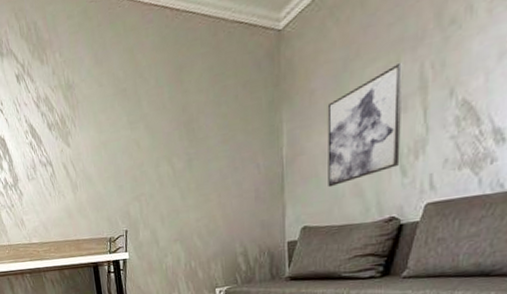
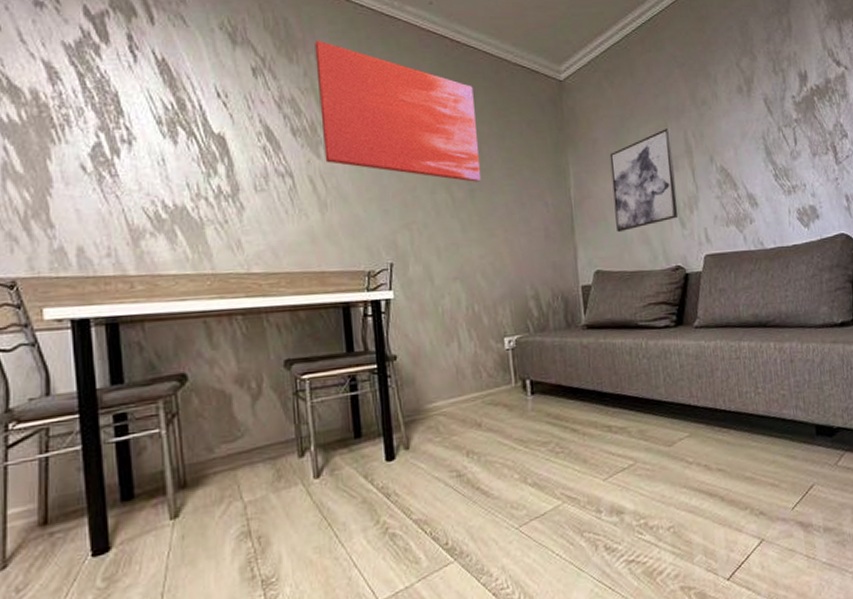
wall art: none [58,37,199,153] -> present [314,40,482,182]

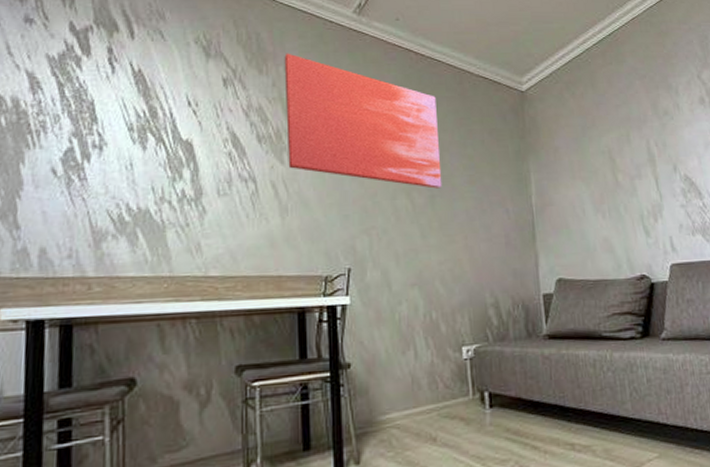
wall art: present [609,127,679,233] -> none [571,136,643,240]

